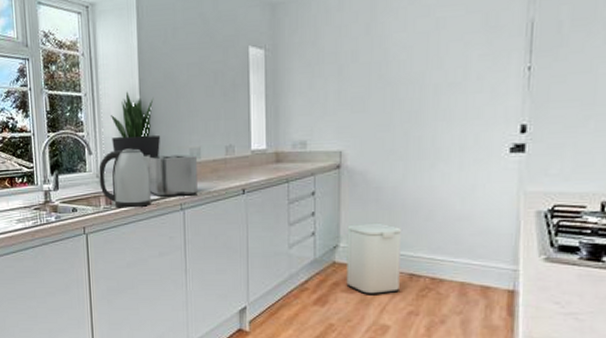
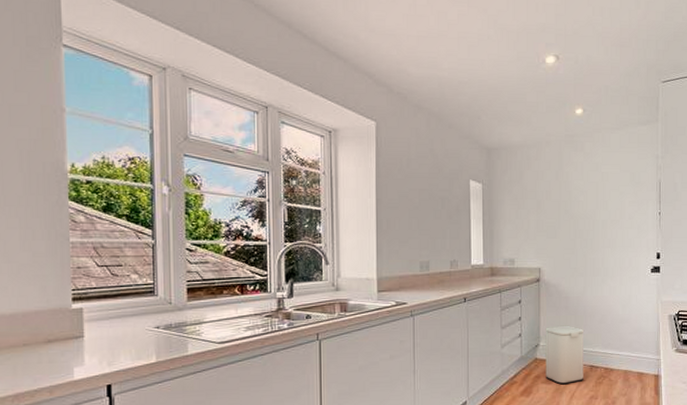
kettle: present [98,147,151,208] -> none [335,259,385,315]
planter: present [111,91,160,158] -> none [349,209,394,269]
toaster: present [148,154,198,198] -> none [382,267,426,305]

